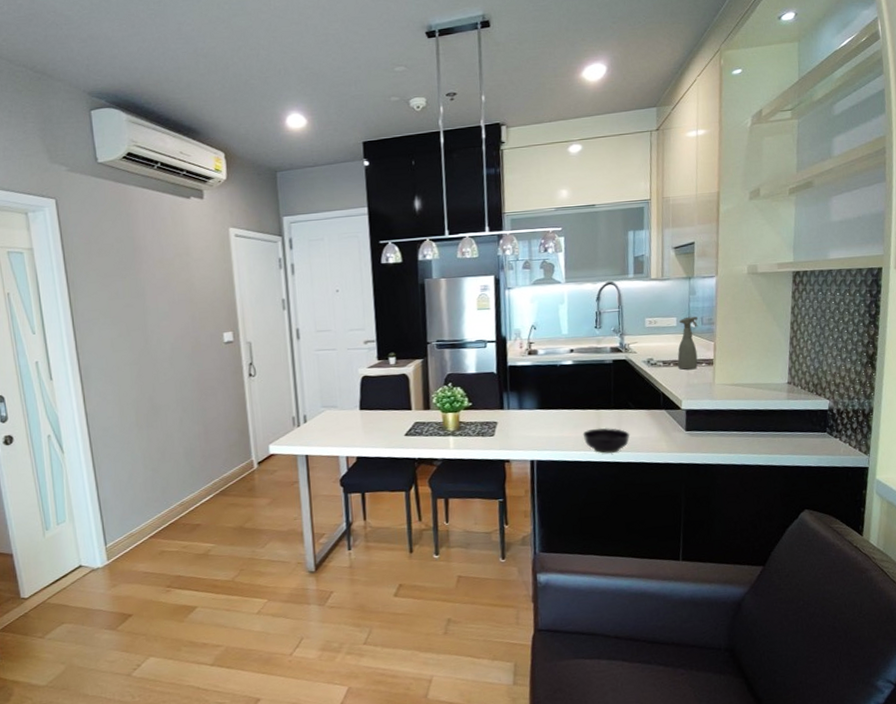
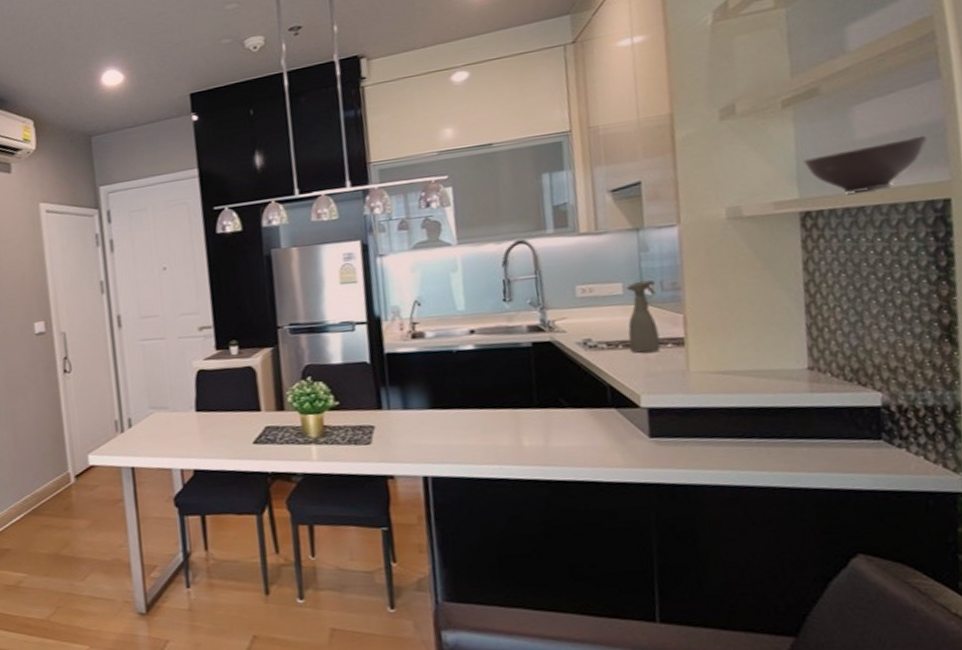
bowl: present [582,427,630,453] -> none [495,432,565,468]
bowl: none [798,223,873,260] -> present [802,137,926,194]

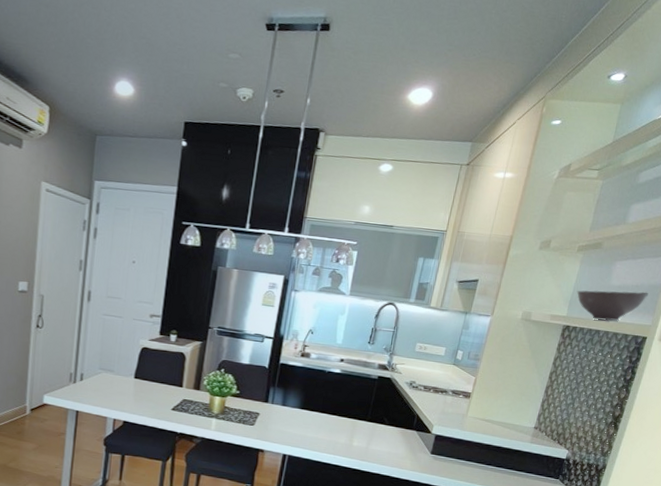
spray bottle: present [627,281,661,353] -> none [437,349,466,399]

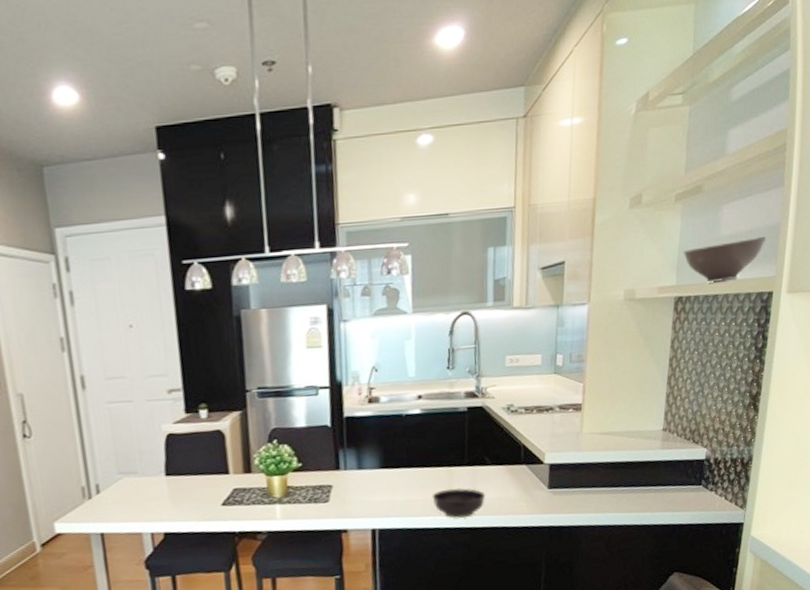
bowl: none [336,436,380,462] -> present [432,487,486,518]

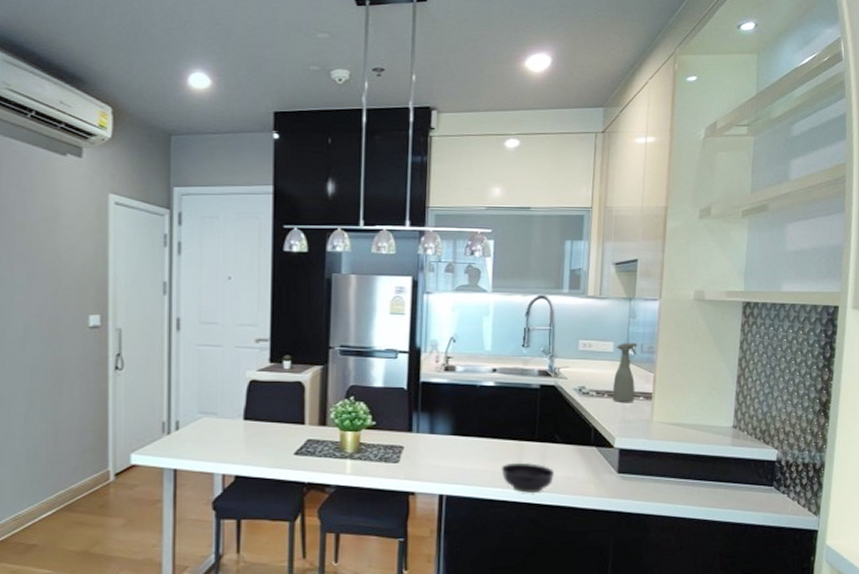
spray bottle: none [541,353,567,417] -> present [612,343,638,403]
bowl: present [683,237,766,283] -> none [750,256,830,292]

